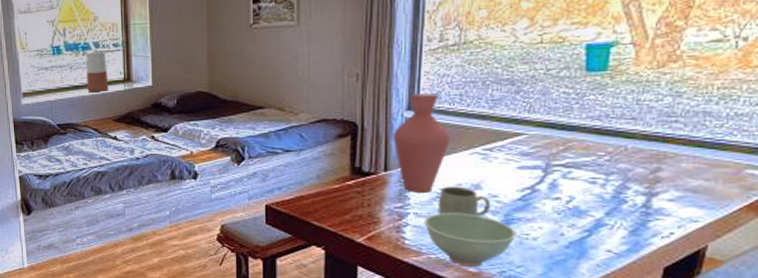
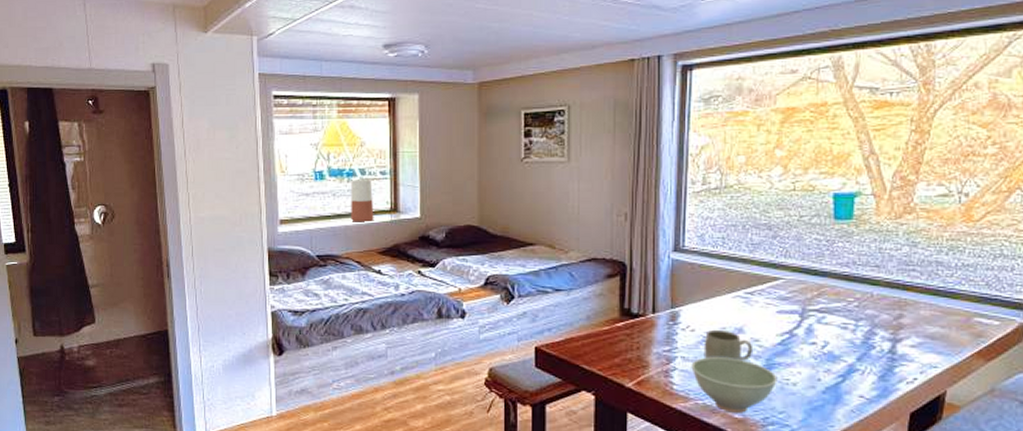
vase: present [393,93,451,193] -> none [661,236,715,336]

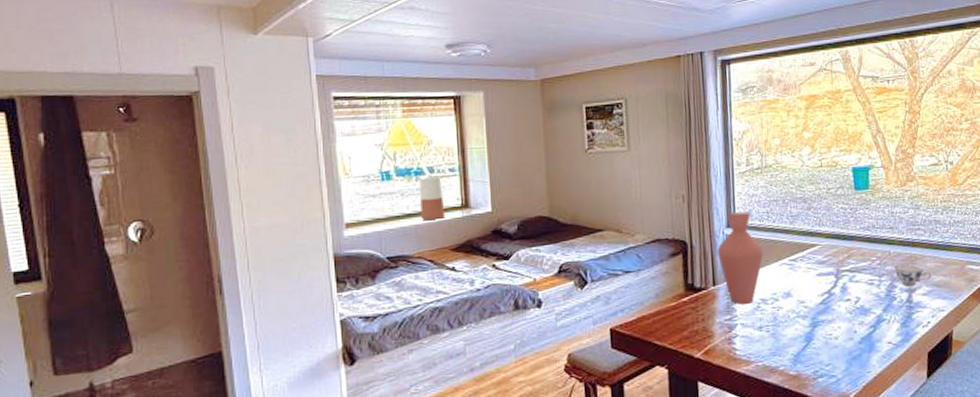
vase: none [661,236,715,336] -> present [717,212,764,304]
bowl: present [691,357,777,413] -> none [750,320,822,371]
mug: present [703,329,754,361] -> none [759,295,801,323]
teacup: none [877,310,925,335] -> present [894,265,932,286]

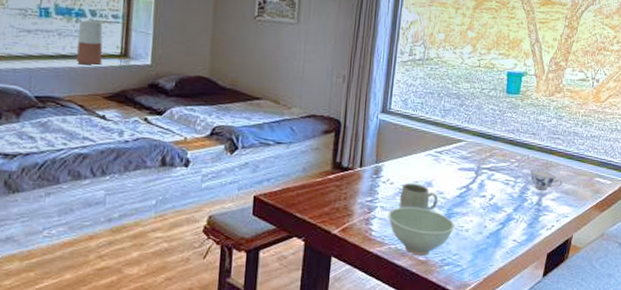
vase: present [717,212,764,304] -> none [369,99,413,188]
bowl: none [750,320,822,371] -> present [388,207,455,256]
mug: none [759,295,801,323] -> present [399,182,439,211]

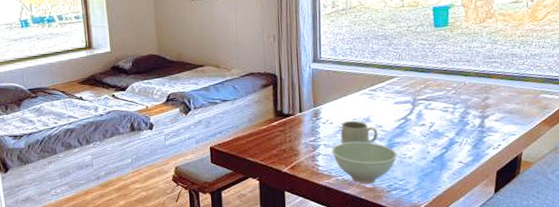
vase: present [77,20,103,66] -> none [51,24,73,60]
teacup: present [530,170,563,190] -> none [469,94,505,113]

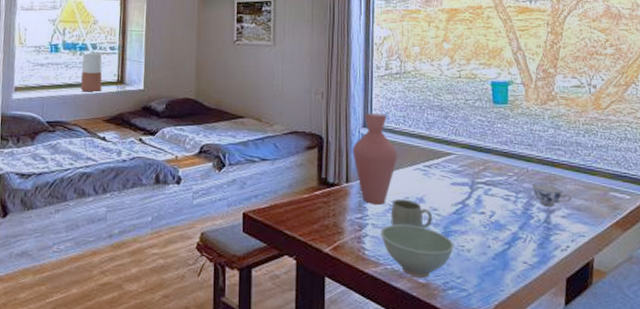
vase: none [51,24,73,60] -> present [81,53,103,92]
vase: none [304,48,346,128] -> present [352,113,398,205]
teacup: none [469,94,505,113] -> present [532,184,572,207]

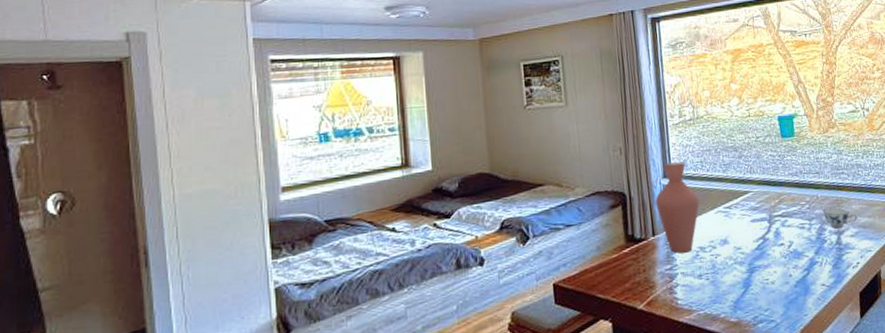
vase: present [81,53,103,92] -> none [359,137,385,182]
bowl: present [380,224,454,278] -> none [690,267,760,318]
mug: present [390,198,433,229] -> none [698,243,738,271]

